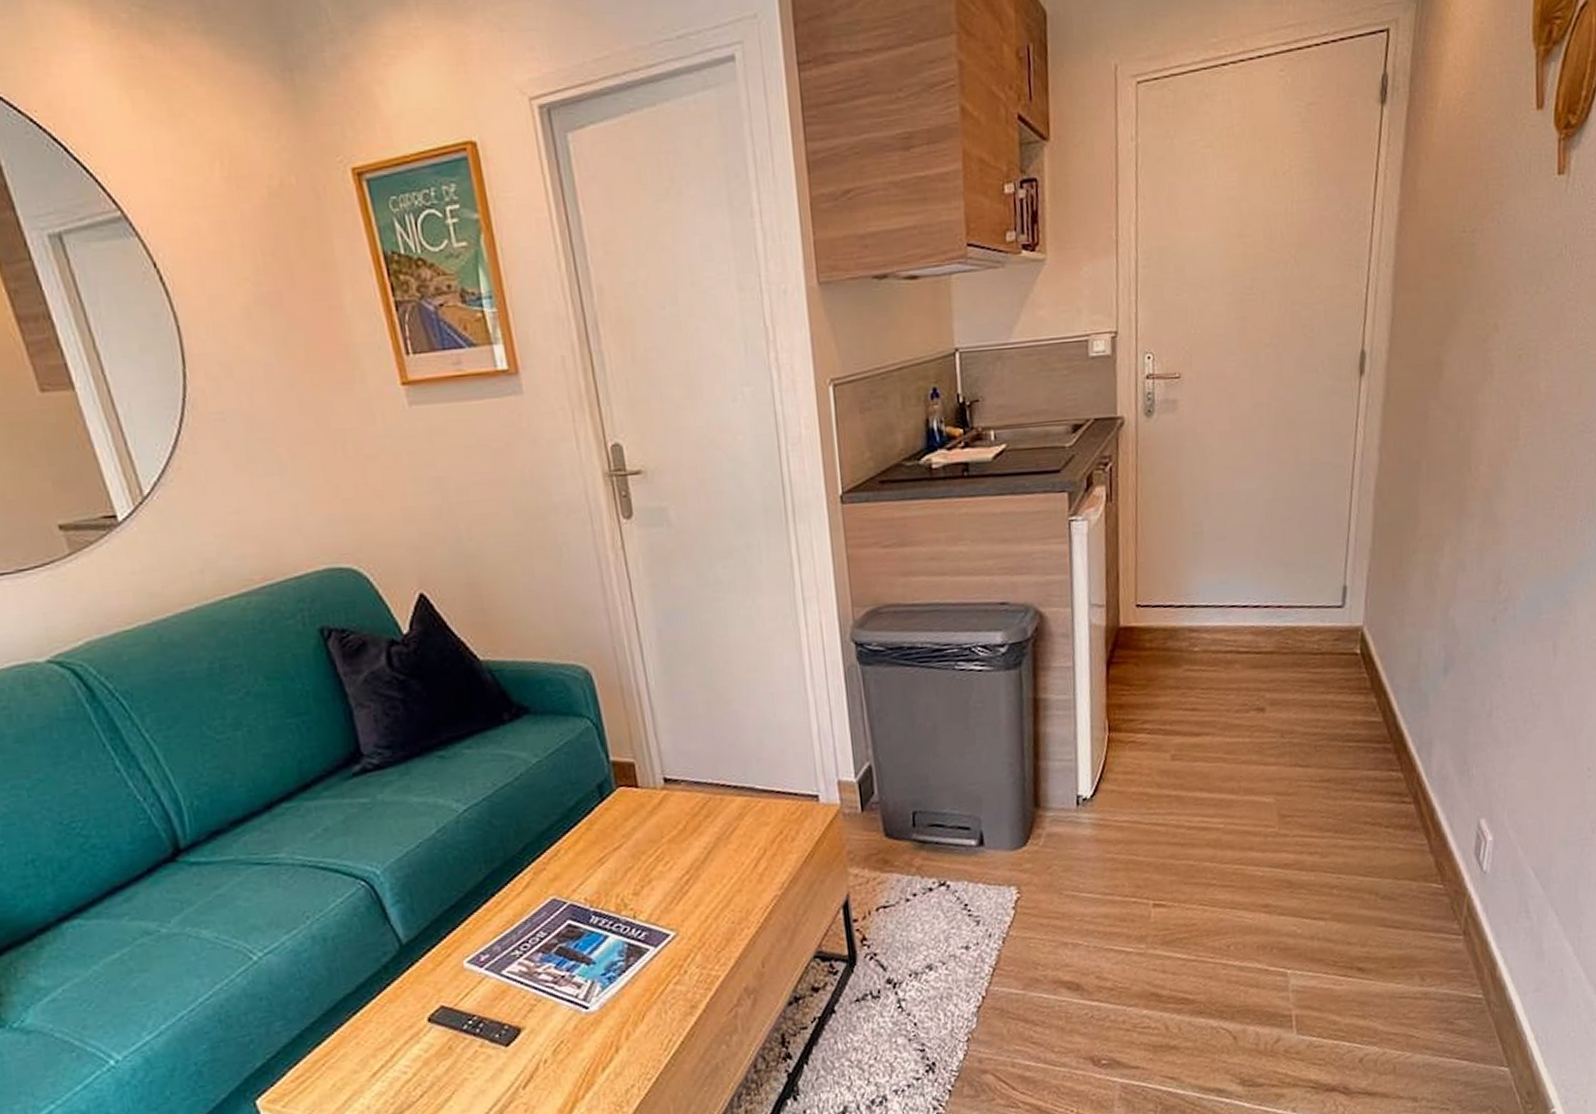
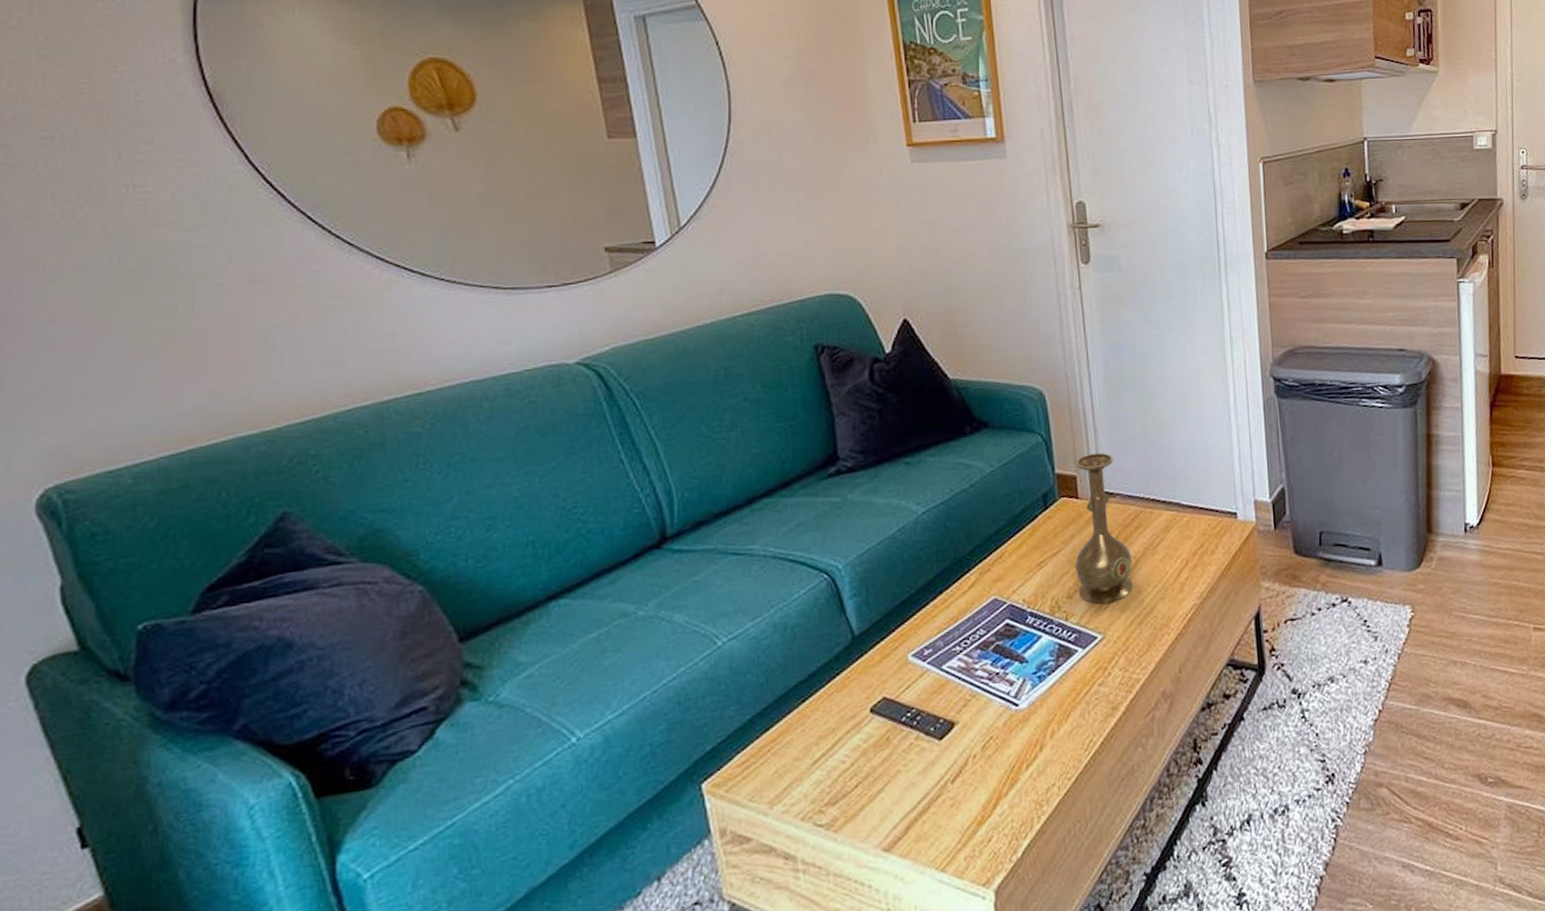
vase: none [632,735,706,900] -> present [1075,452,1133,604]

